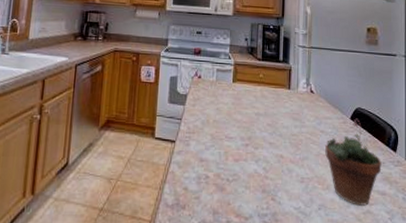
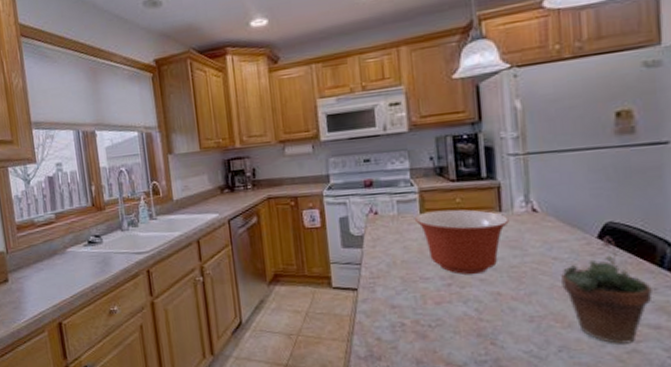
mixing bowl: none [228,81,294,139] -> present [415,209,509,275]

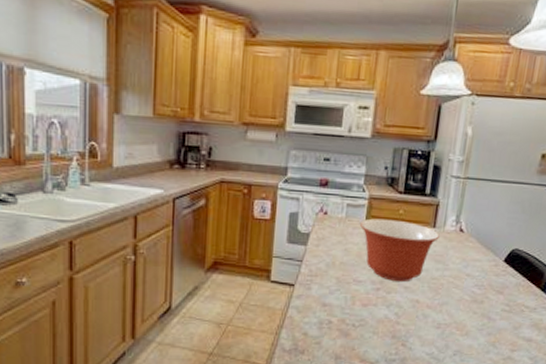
succulent plant: present [561,236,653,344] -> none [468,260,533,352]

